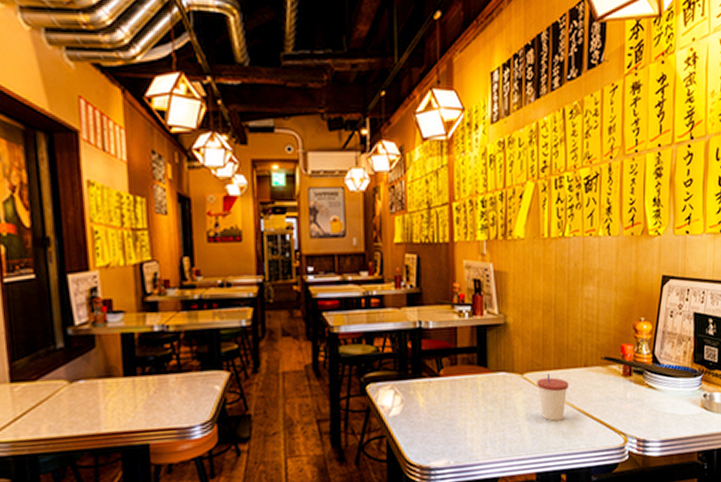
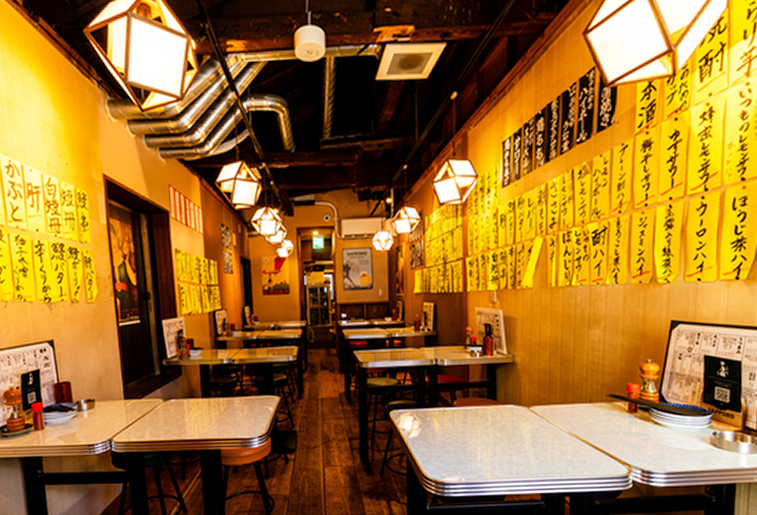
cup: present [537,373,568,421] -> none [543,407,573,449]

